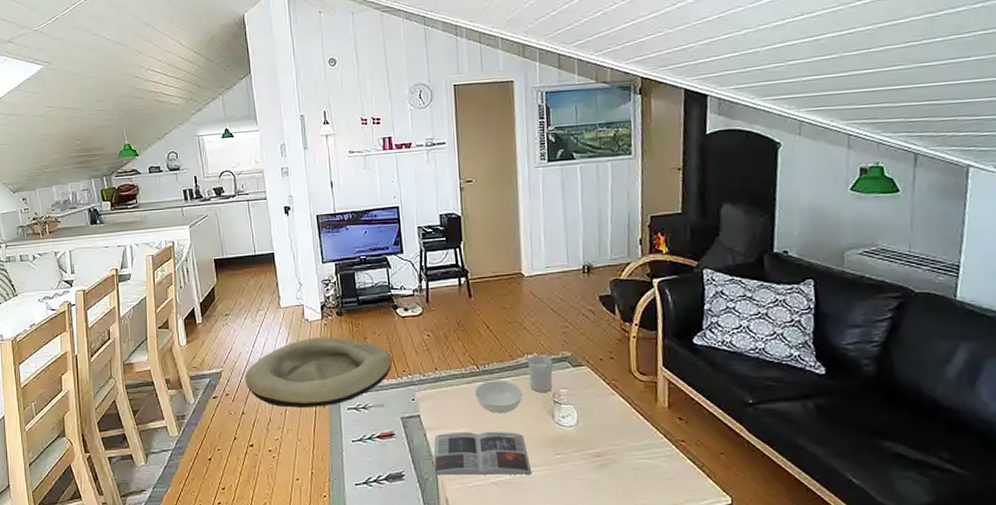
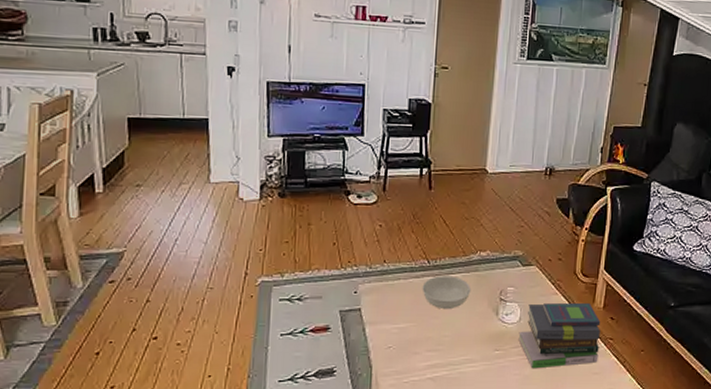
dog bed: present [245,337,392,408] -> none [154,219,337,297]
magazine: present [433,431,532,475] -> none [368,326,470,371]
candle holder: present [528,355,553,393] -> none [479,253,504,290]
books: none [578,402,671,474] -> present [518,302,601,369]

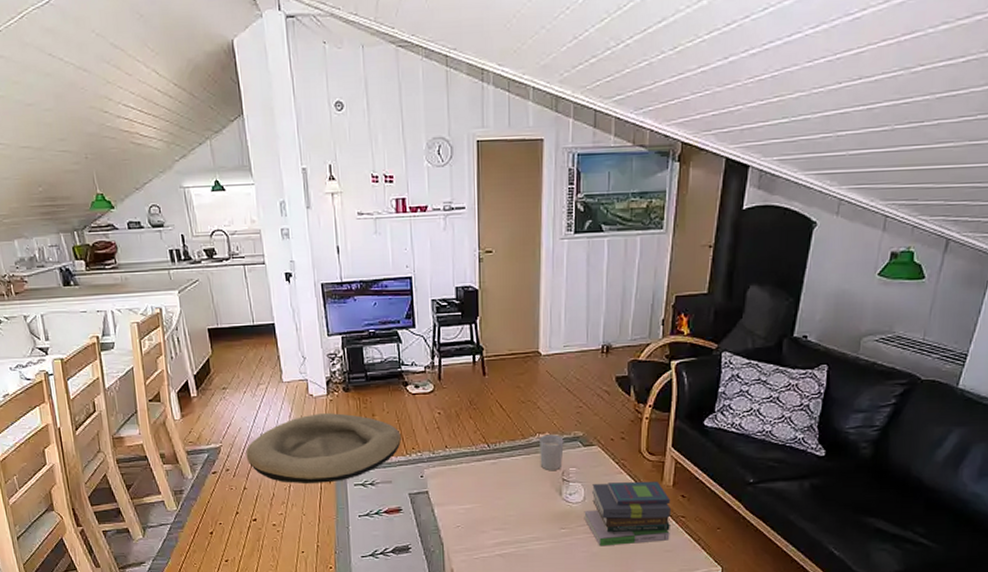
dog bed: none [154,219,337,297] -> present [245,413,401,483]
bowl: present [422,276,472,308] -> none [484,458,533,490]
candle holder: none [479,253,504,290] -> present [540,434,564,471]

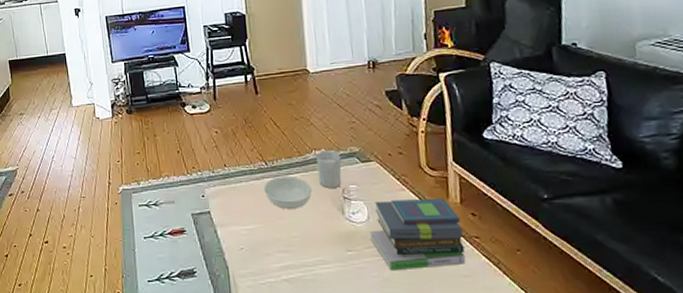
dog bed: present [245,413,401,483] -> none [39,134,182,205]
bowl: none [484,458,533,490] -> present [263,176,313,209]

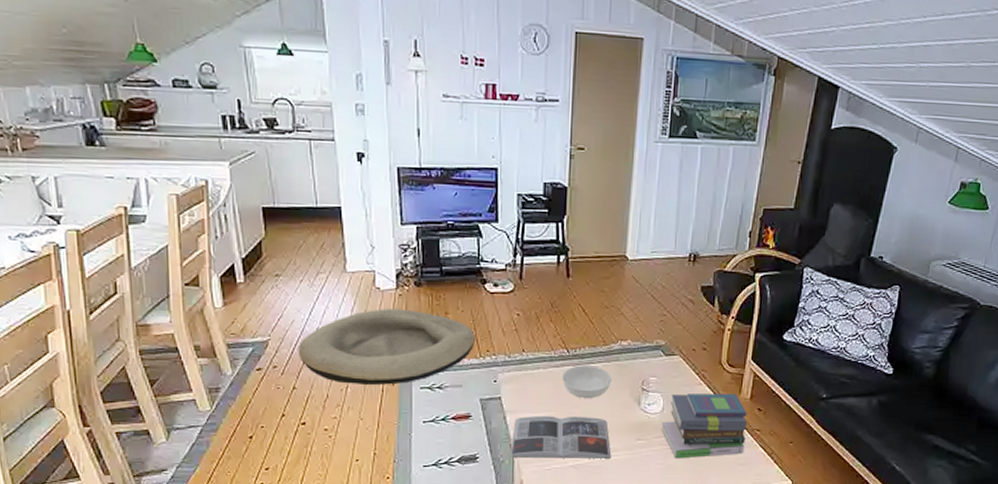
dog bed: none [39,134,182,205] -> present [298,308,475,385]
magazine: none [224,227,324,272] -> present [510,415,612,458]
candle holder: present [316,151,342,189] -> none [620,342,646,380]

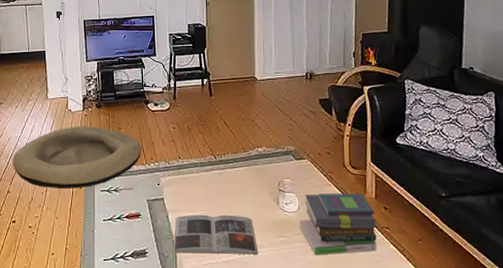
bowl: present [562,365,613,398] -> none [211,169,253,198]

